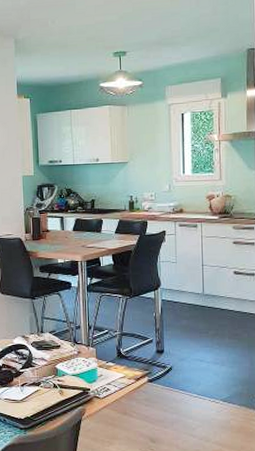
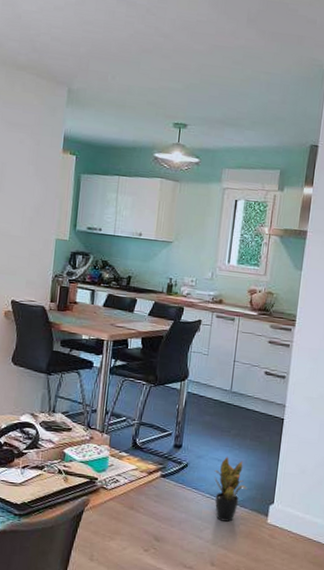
potted plant: none [198,356,233,418] -> present [214,456,248,522]

